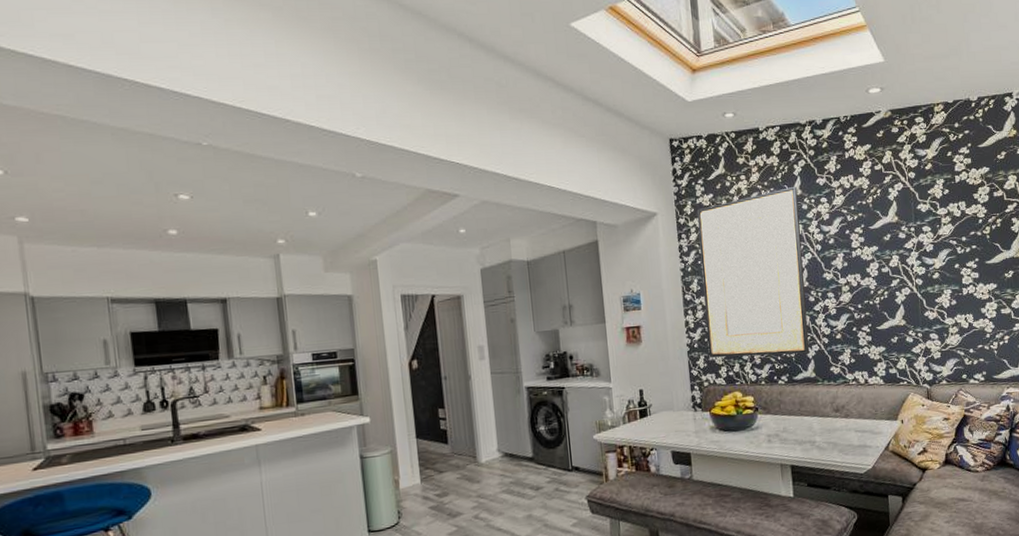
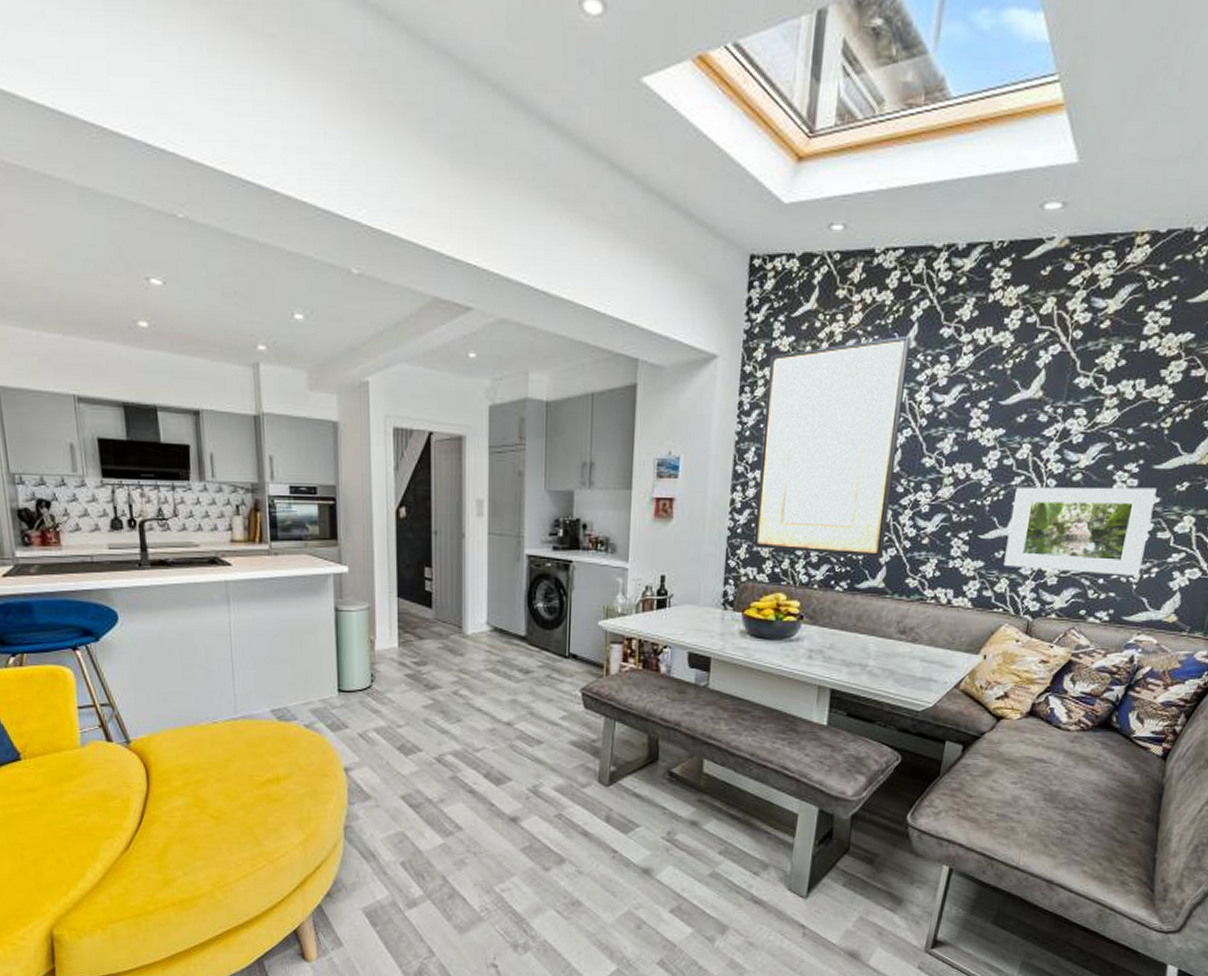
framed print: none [895,277,997,349] -> present [1004,486,1157,576]

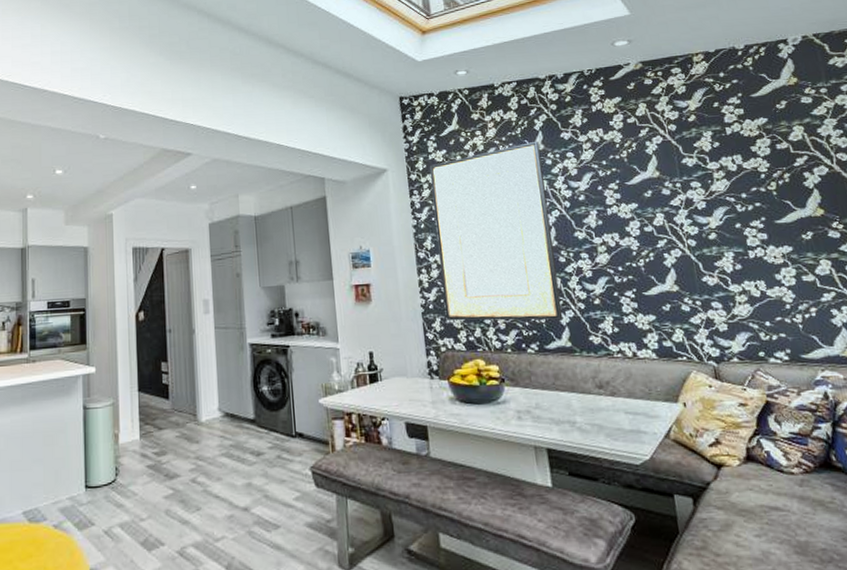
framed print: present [1004,486,1157,576] -> none [663,239,801,318]

